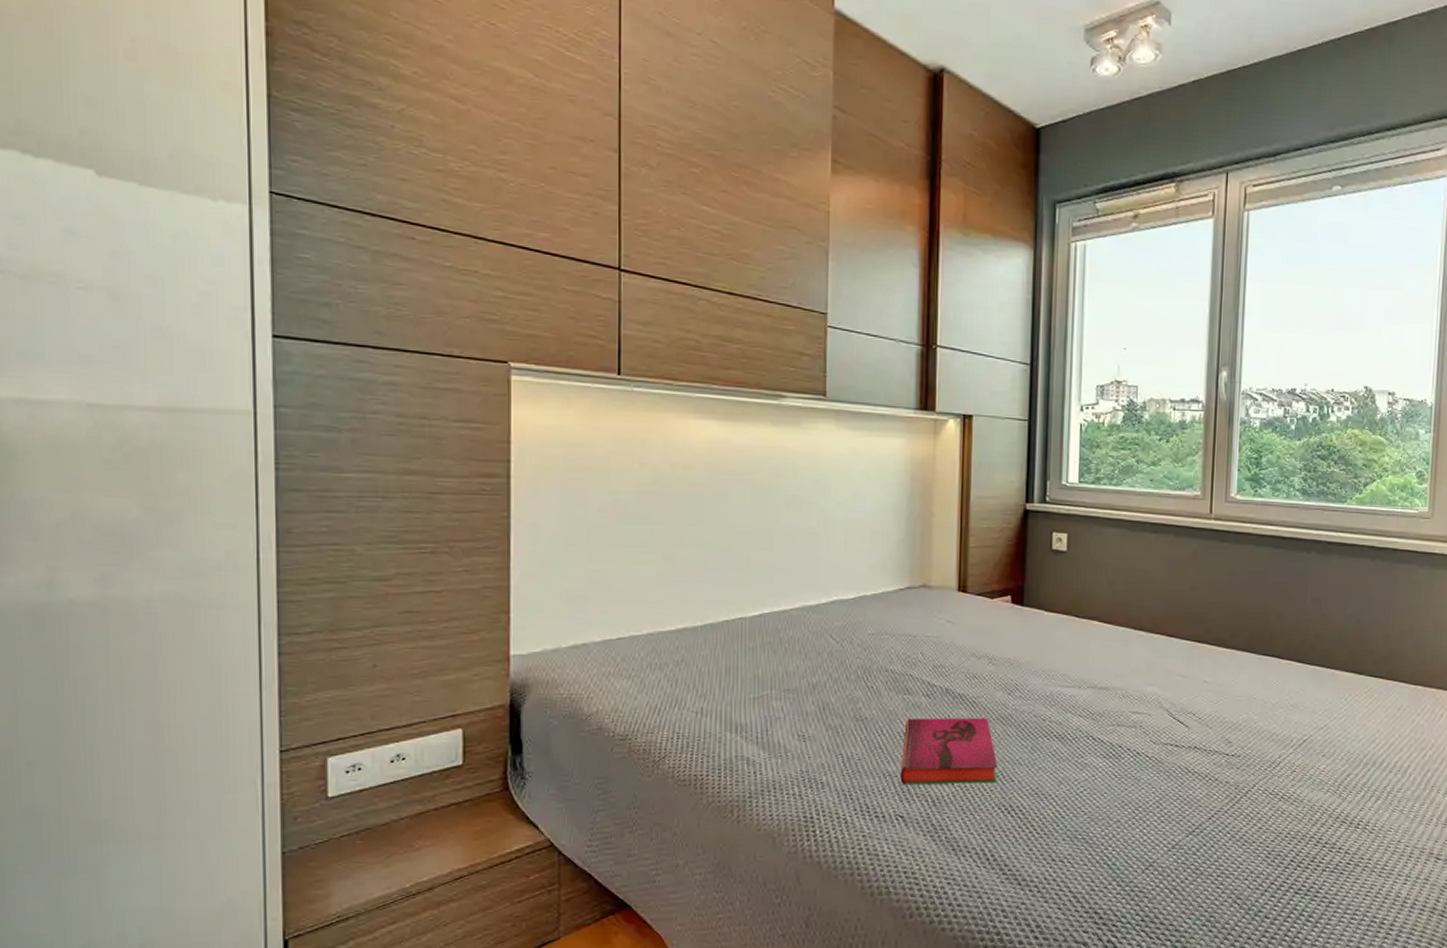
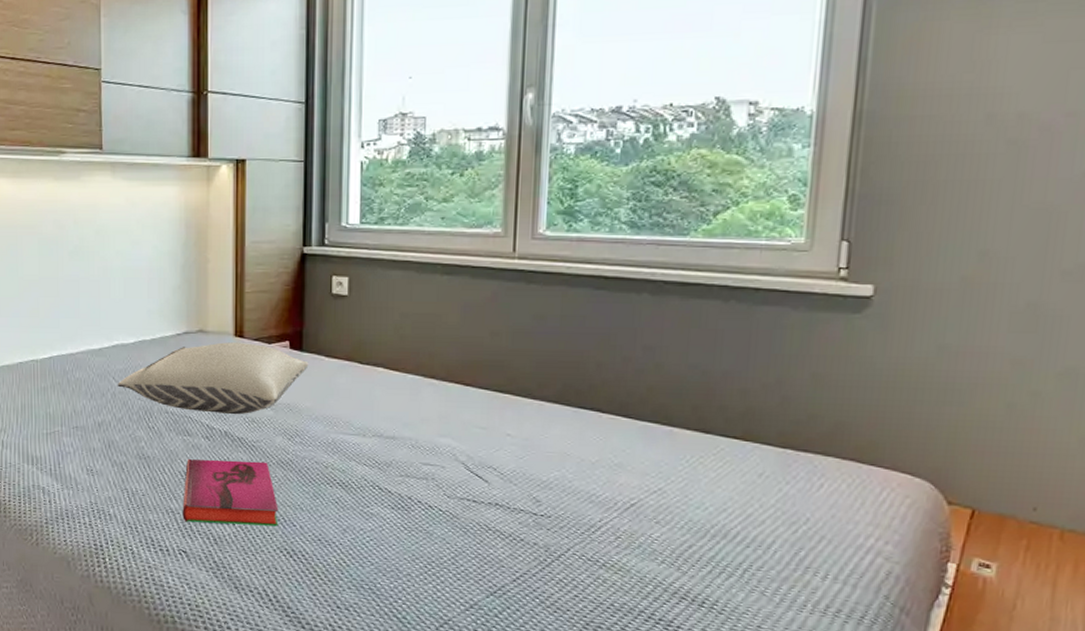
pillow: none [834,597,1029,671] -> present [117,342,309,415]

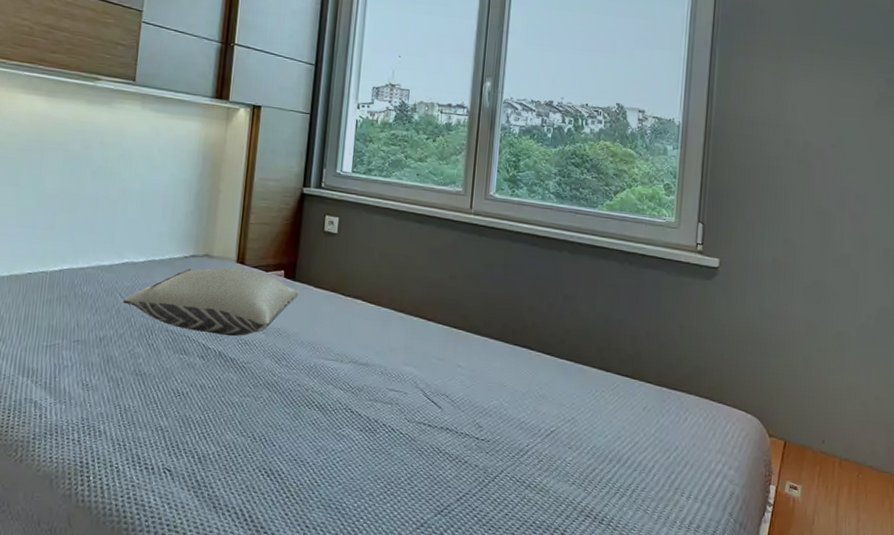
hardback book: present [182,458,279,527] -> none [171,376,261,446]

